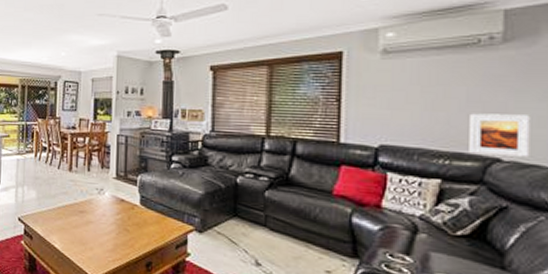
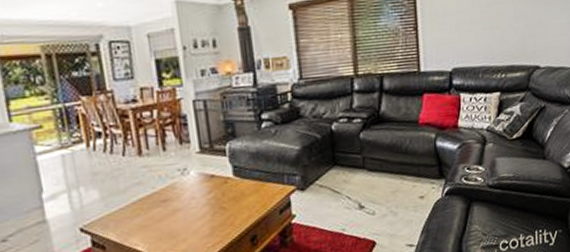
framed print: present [469,113,530,158] -> none [517,24,557,65]

